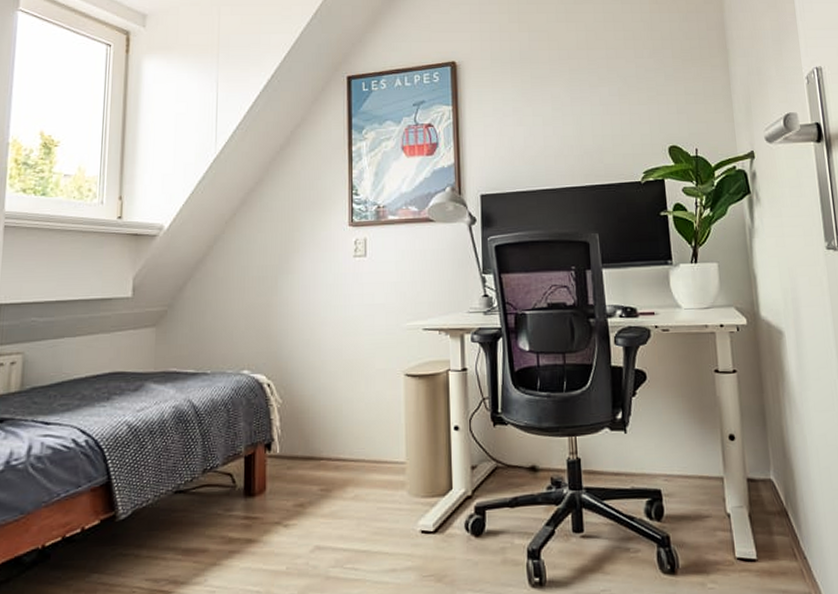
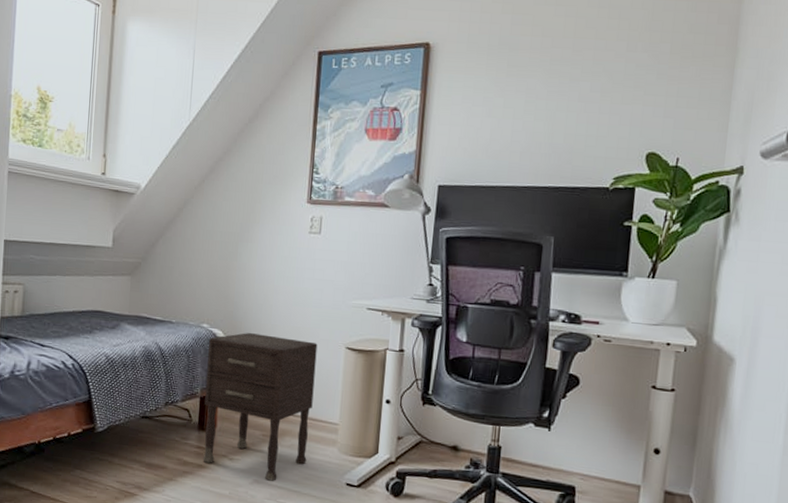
nightstand: none [250,373,375,544] -> present [203,333,318,481]

